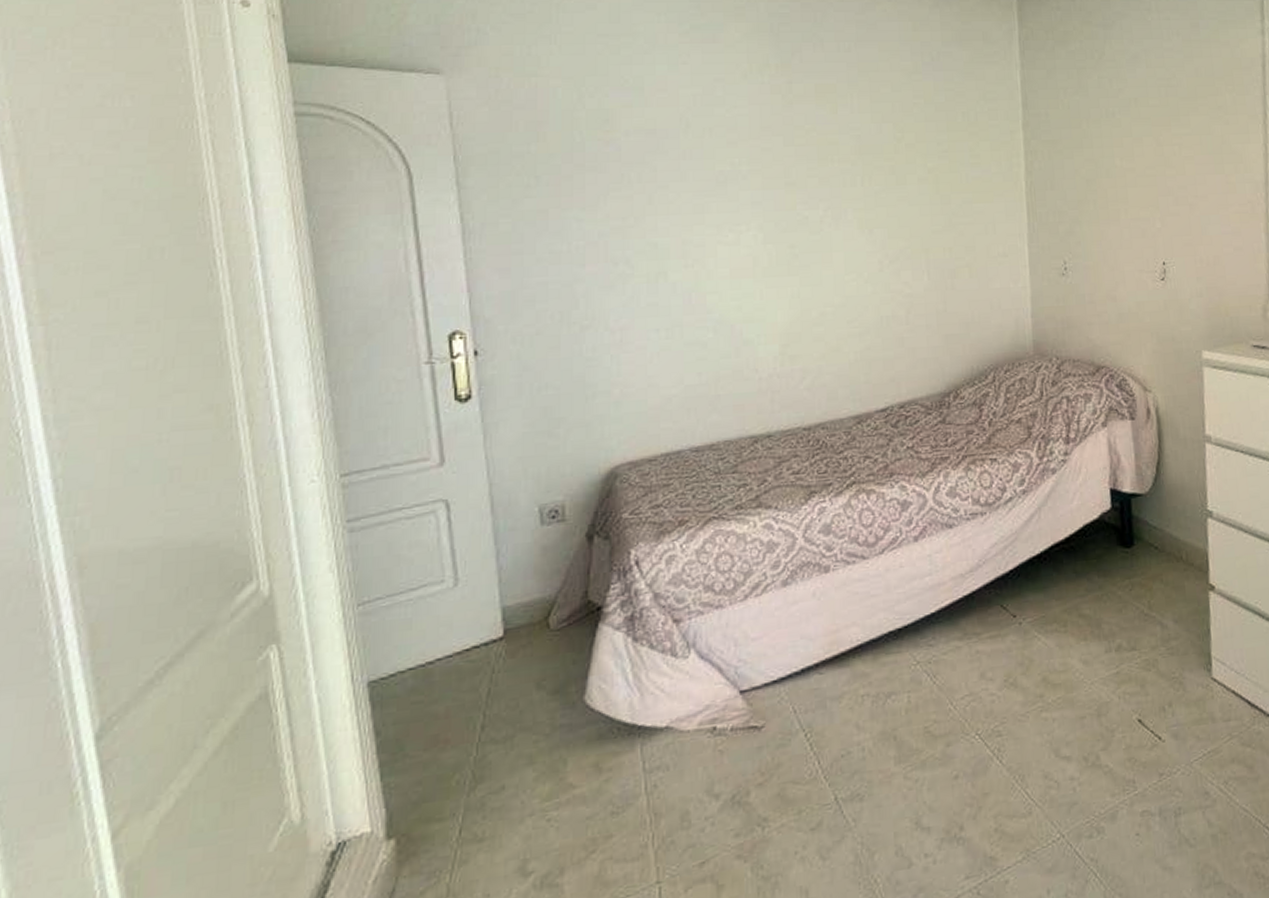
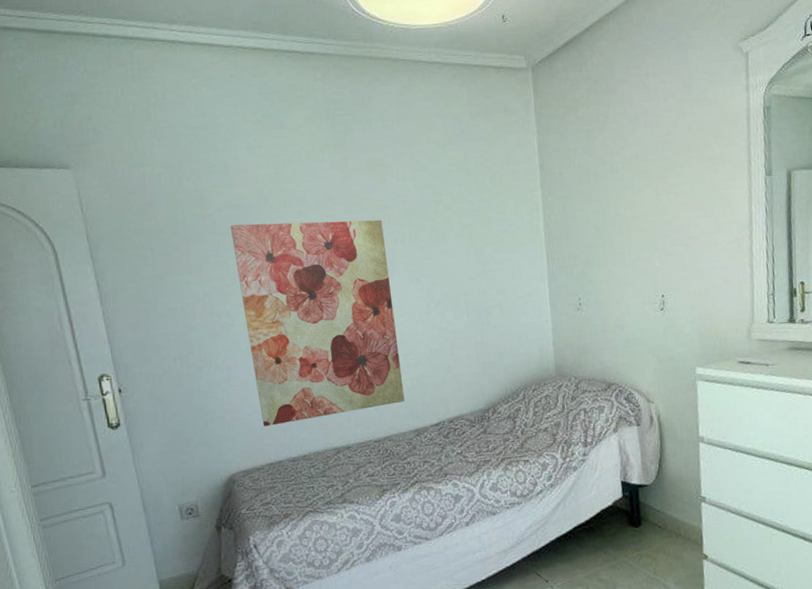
wall art: none [639,153,845,405] -> present [230,219,405,427]

